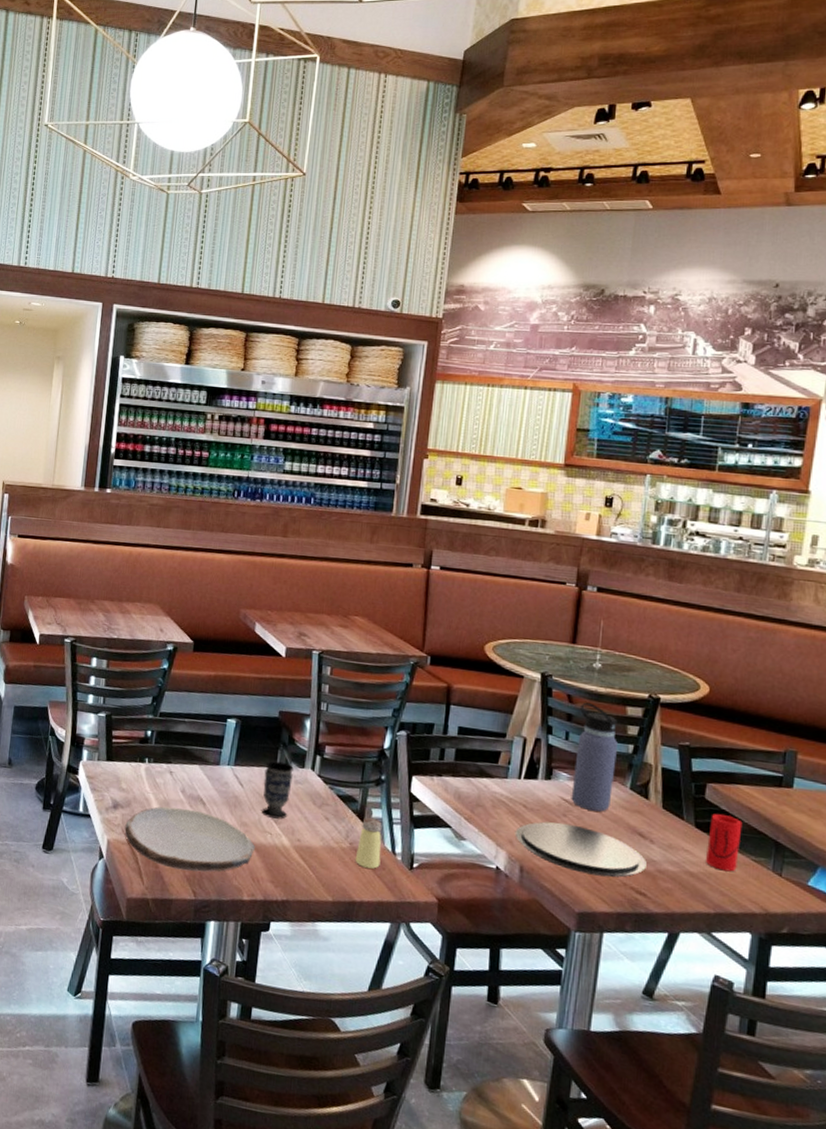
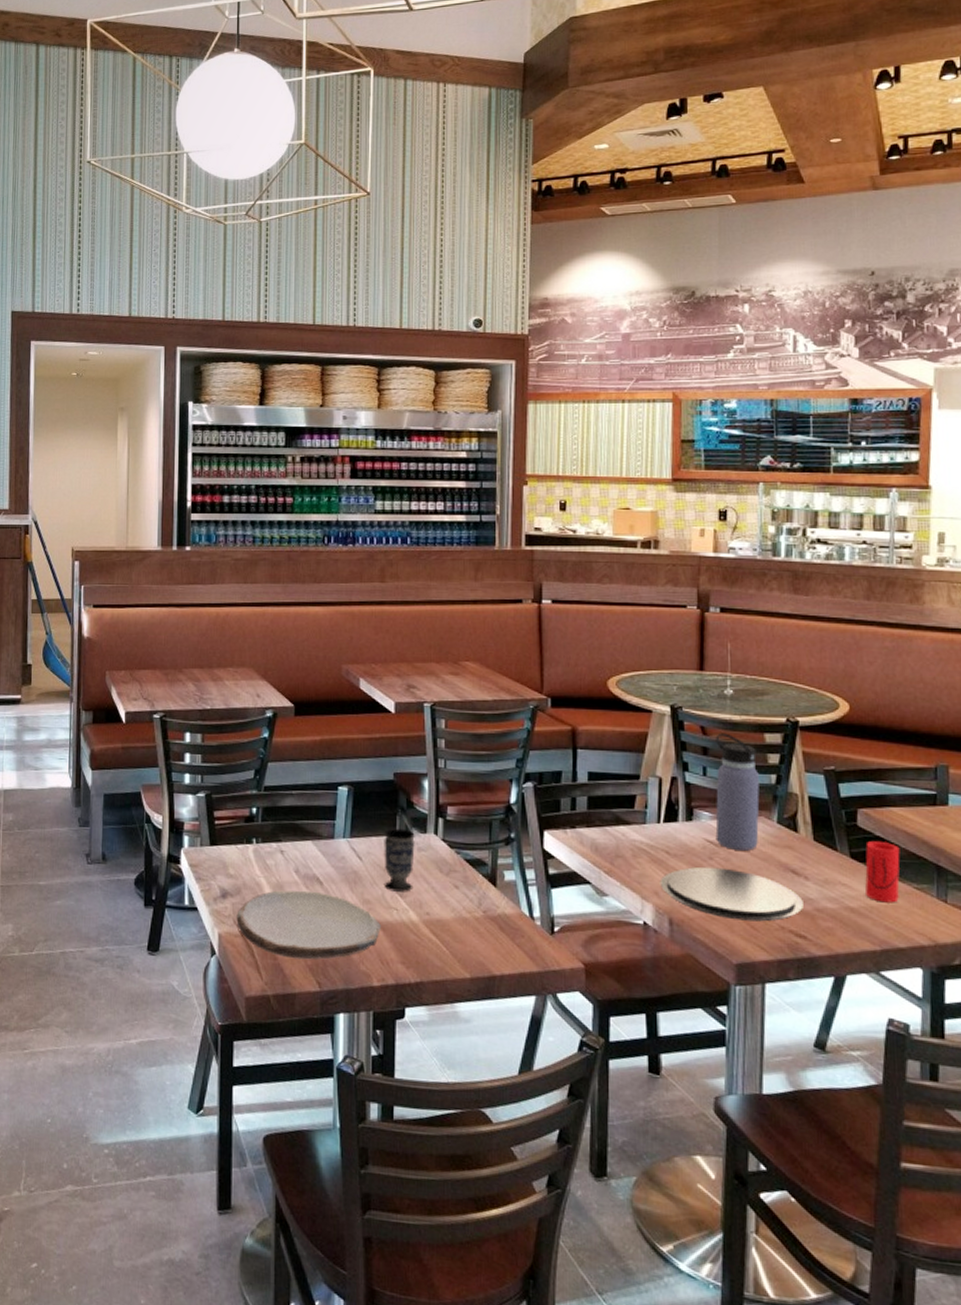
saltshaker: present [355,818,382,870] -> none [490,882,519,939]

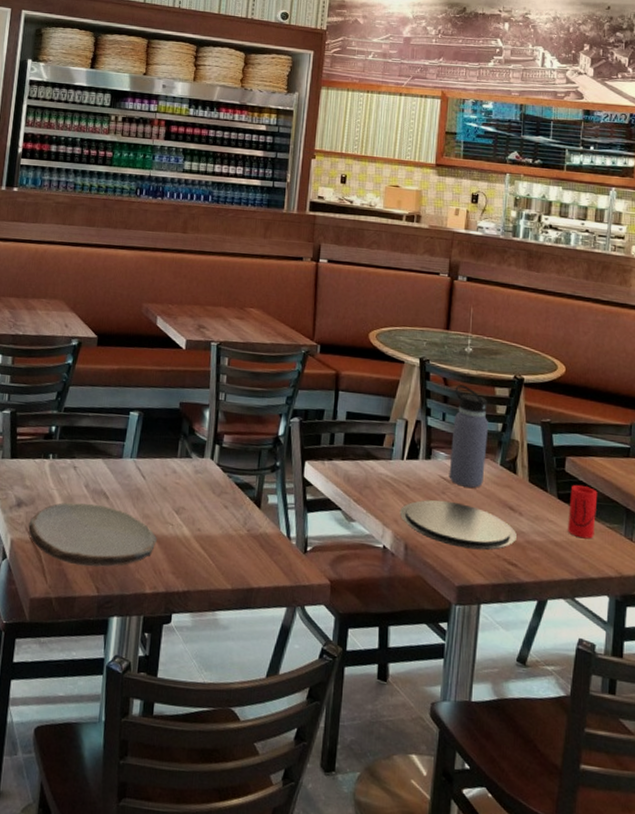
cup: present [384,828,415,892] -> none [162,451,194,510]

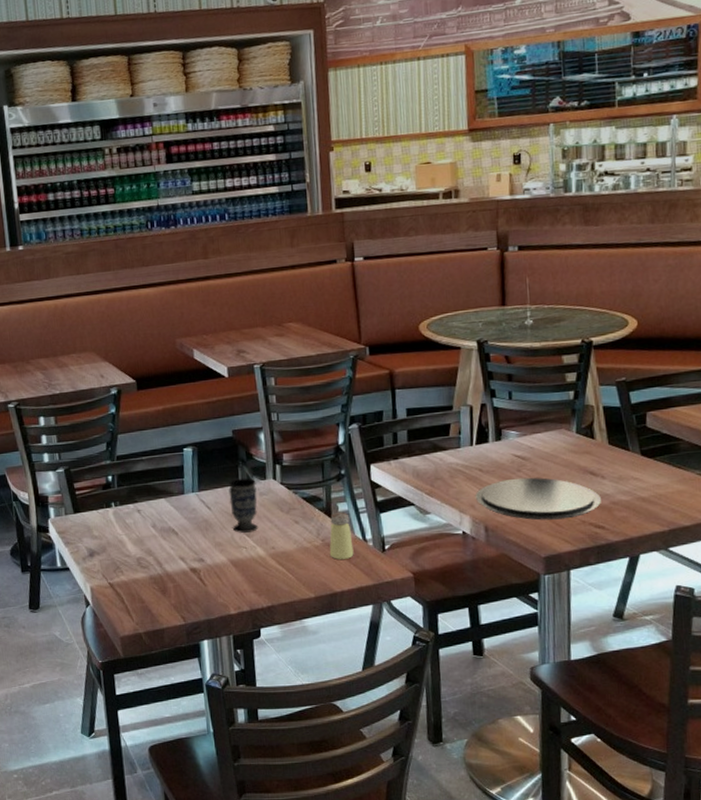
plate: present [28,502,157,567] -> none [104,541,233,600]
cup: none [162,451,194,510] -> present [228,478,259,533]
saltshaker: none [252,504,278,555] -> present [329,512,354,560]
water bottle: present [449,384,488,488] -> none [519,359,560,461]
cup: present [568,485,598,539] -> none [654,438,685,490]

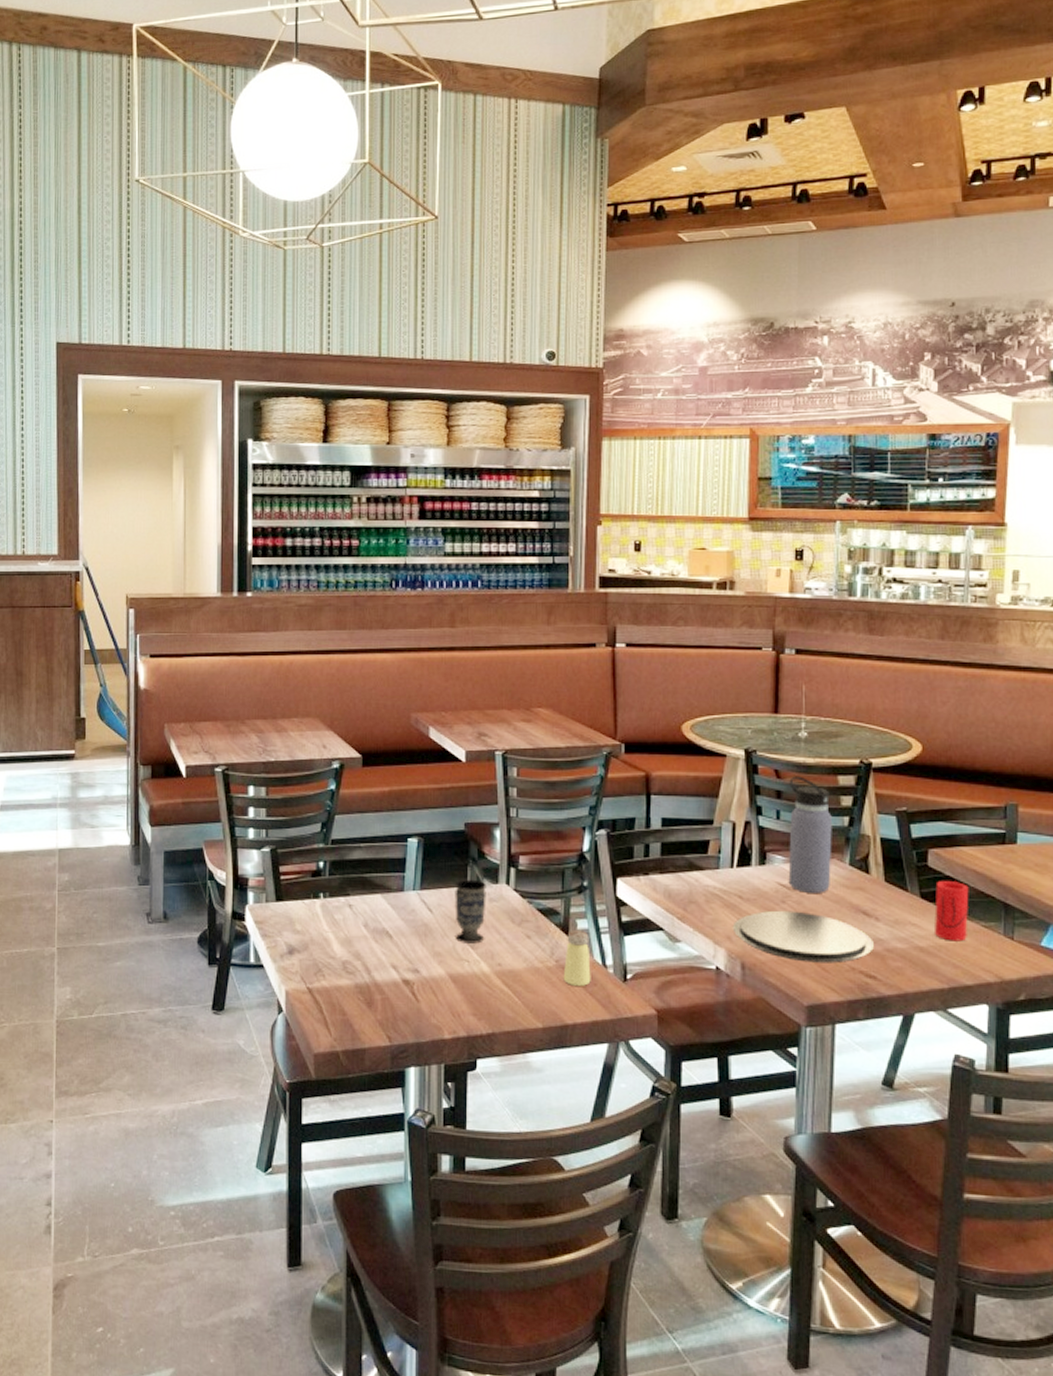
water bottle: none [519,359,560,461] -> present [788,776,832,893]
cup: none [654,438,685,490] -> present [934,881,969,942]

